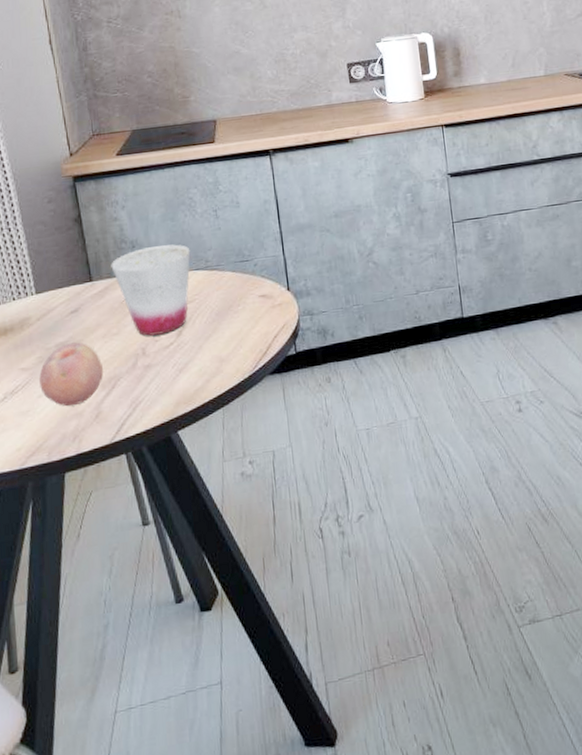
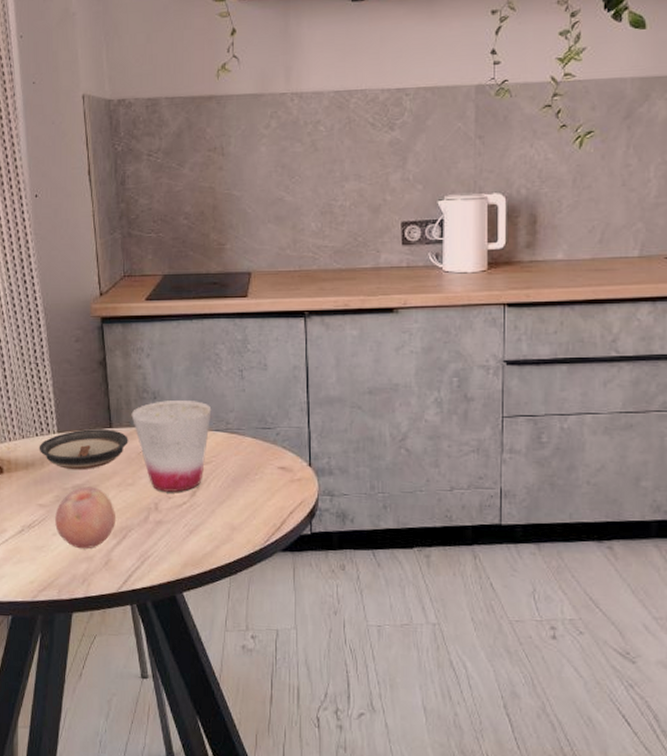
saucer: none [17,283,110,329] -> present [39,429,128,471]

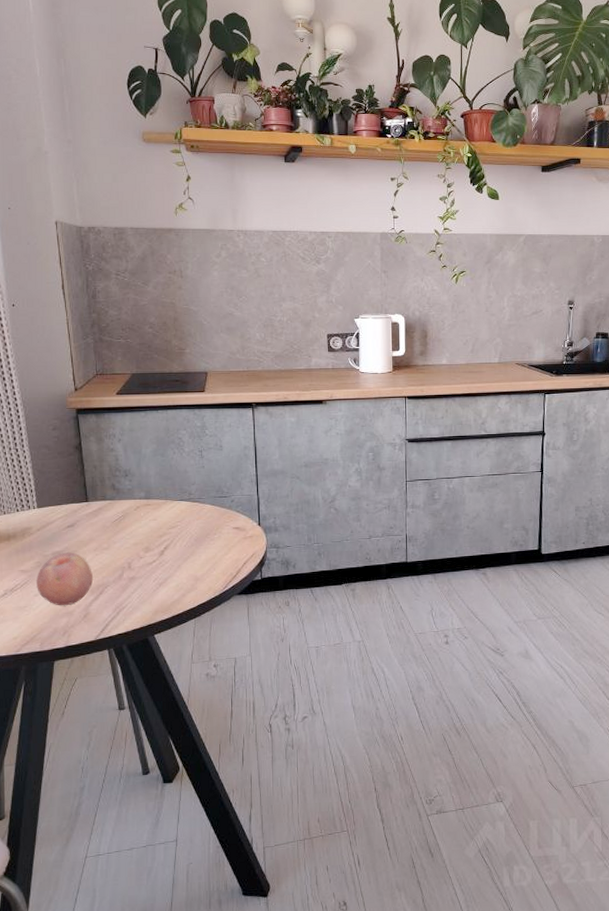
saucer: present [39,429,128,471] -> none [20,503,103,539]
cup: present [131,401,212,492] -> none [105,477,176,553]

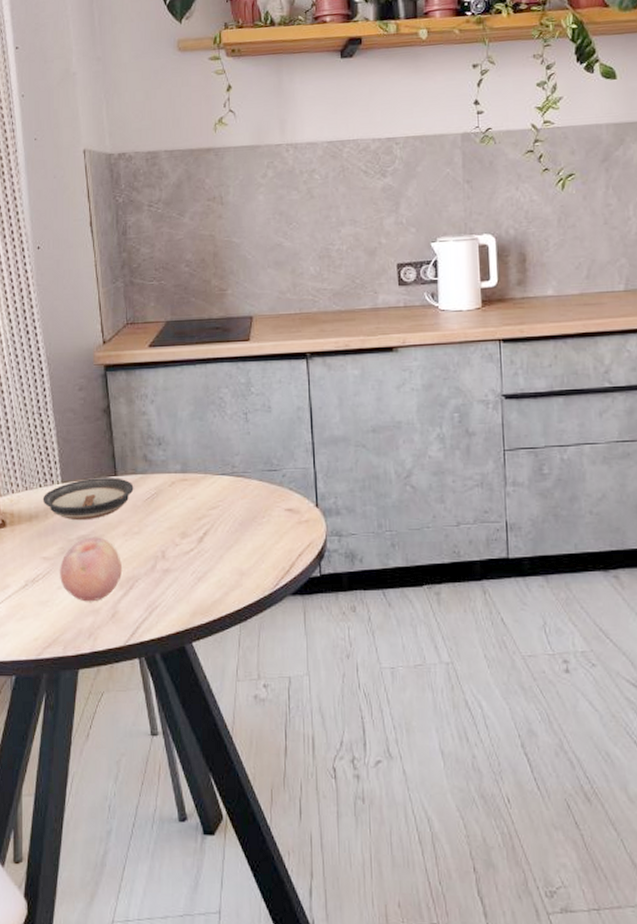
saucer: none [20,503,103,539] -> present [42,478,134,521]

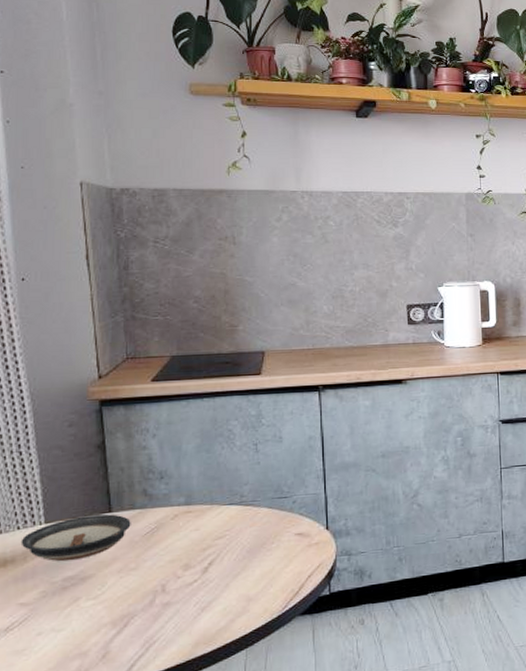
fruit: present [60,537,123,602] -> none [40,576,116,646]

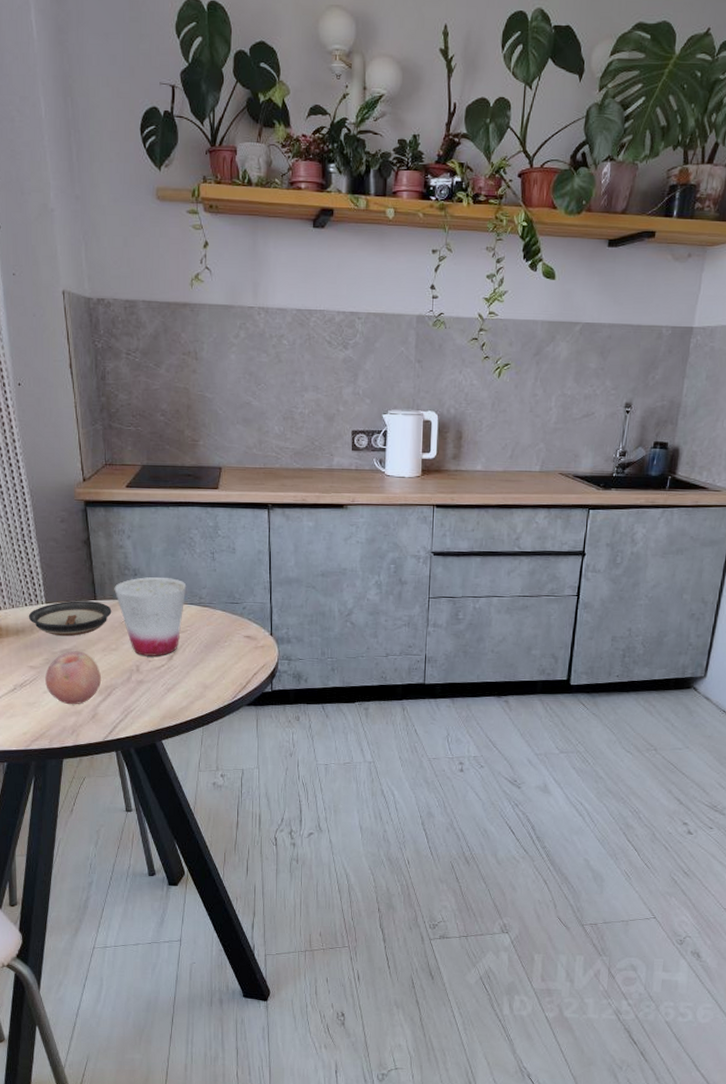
fruit: none [40,576,116,646] -> present [45,651,102,705]
cup: none [134,477,225,572] -> present [114,577,187,656]

